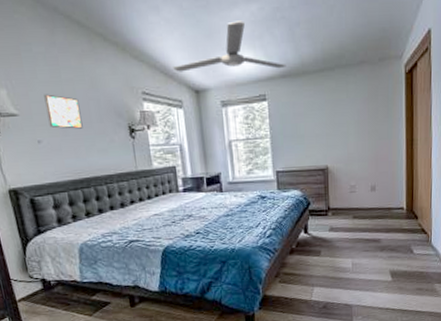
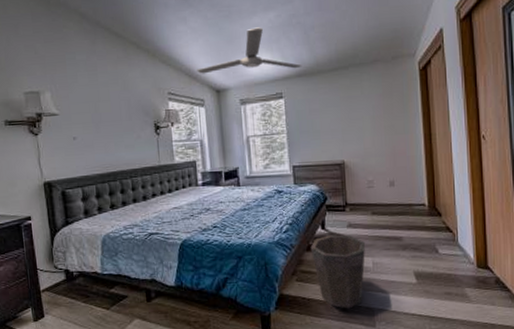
wall art: present [44,94,83,129] -> none [82,95,114,127]
waste bin: none [293,238,346,306] -> present [310,235,366,309]

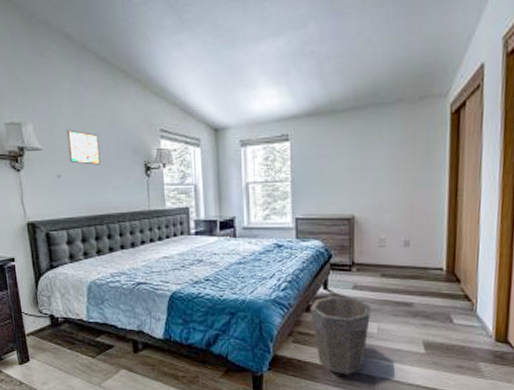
wall art: none [82,95,114,127] -> present [66,129,101,165]
ceiling fan: present [197,27,302,74] -> none [193,56,313,110]

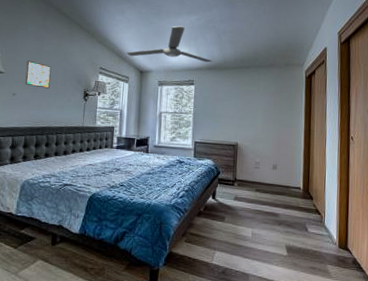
ceiling fan: none [193,56,313,110] -> present [126,25,213,63]
waste bin: present [310,296,372,375] -> none [200,205,248,272]

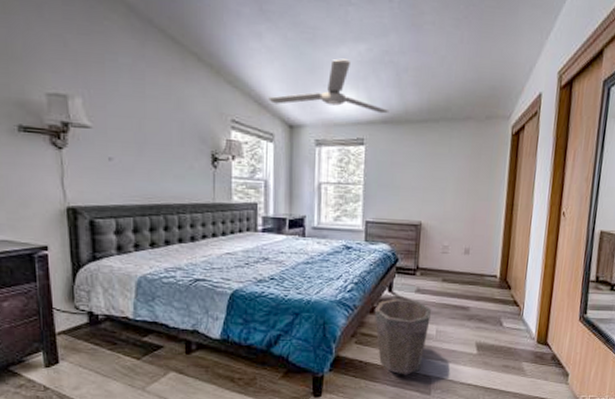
wall art: present [25,60,51,89] -> none [123,108,161,151]
waste bin: none [200,205,248,272] -> present [374,299,432,375]

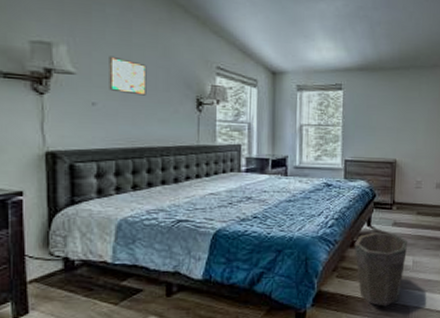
wall art: none [123,108,161,151] -> present [109,56,147,96]
ceiling fan: present [269,58,389,114] -> none [253,12,365,62]

